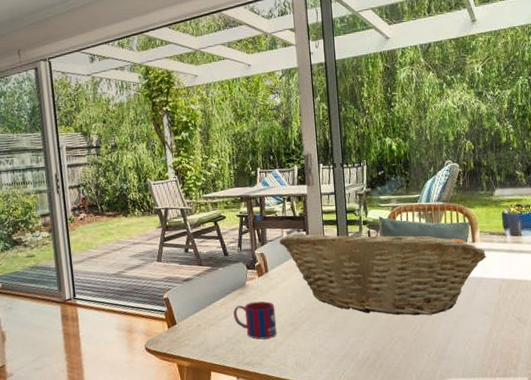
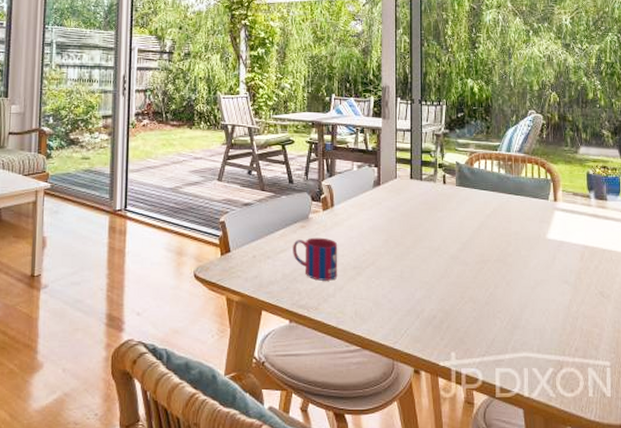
fruit basket: present [280,229,486,316] -> none [349,169,568,277]

